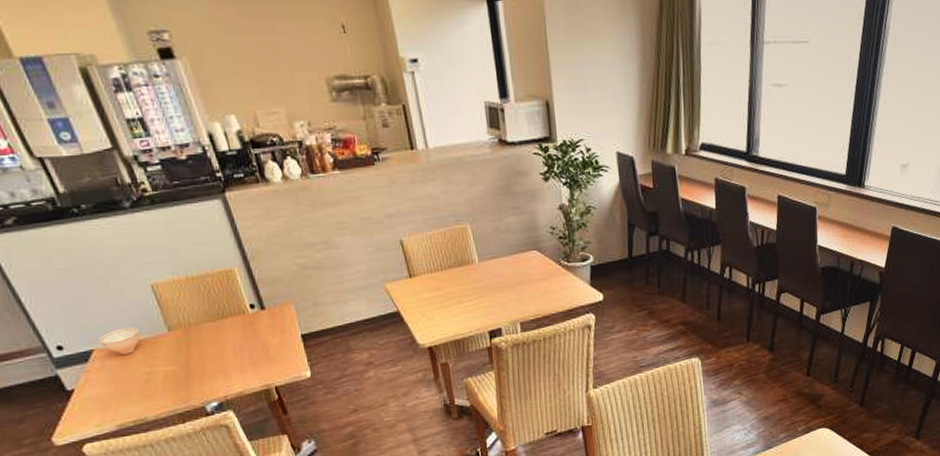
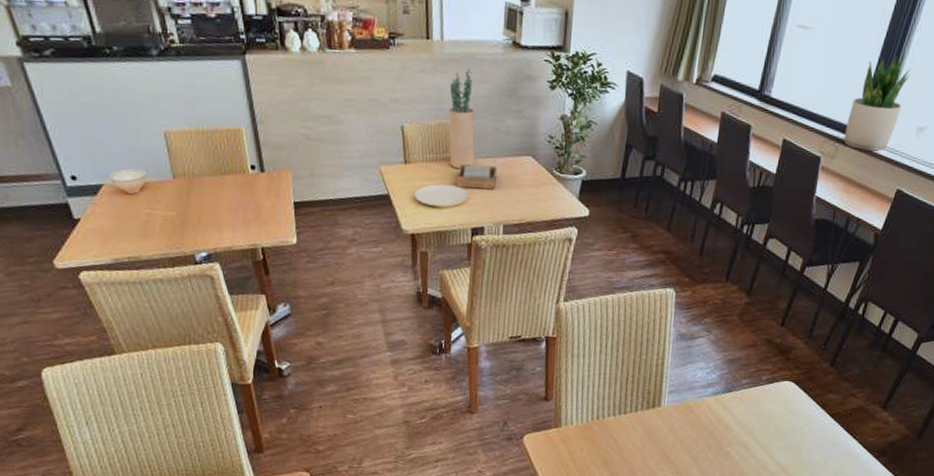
plate: none [424,291,482,317] -> present [414,184,470,208]
vase: none [442,173,481,275] -> present [448,68,476,170]
napkin holder: none [464,265,506,293] -> present [456,164,498,190]
planter: none [835,99,885,195] -> present [844,55,910,152]

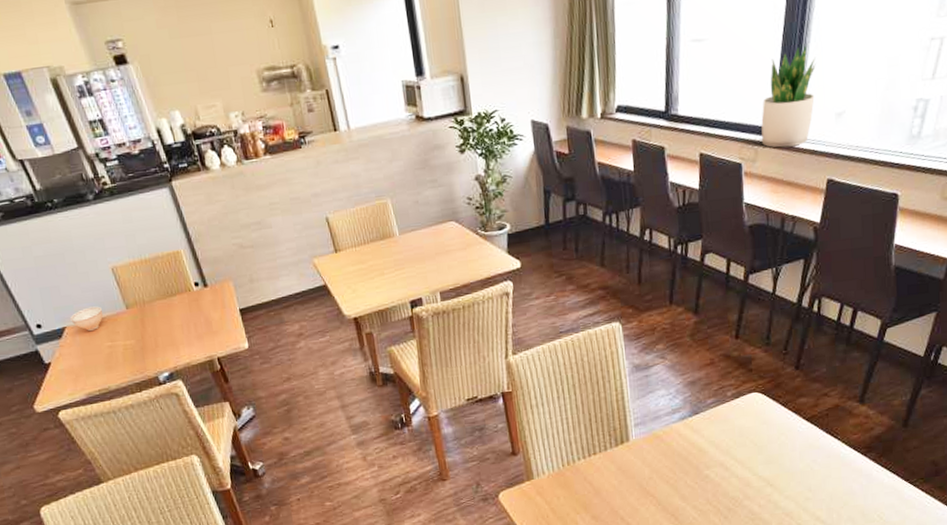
plate: present [414,184,470,208] -> none [349,263,403,289]
vase: present [448,68,476,170] -> none [364,150,402,248]
napkin holder: present [456,164,498,190] -> none [386,237,425,265]

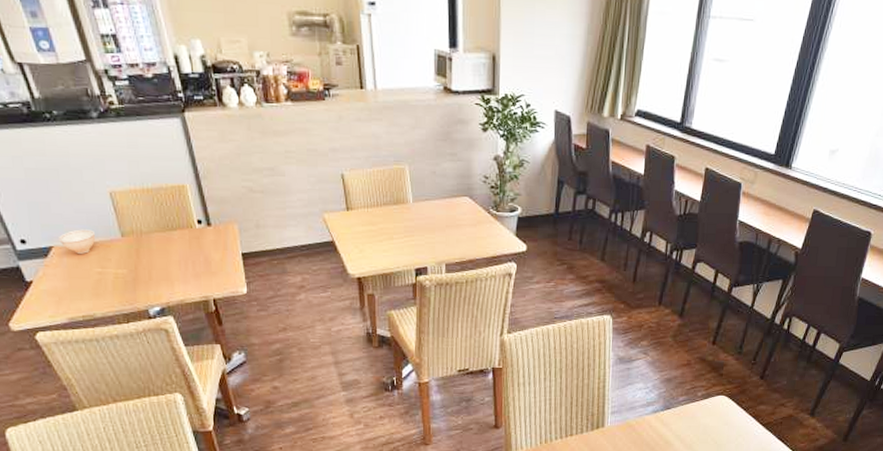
planter: present [761,46,816,148] -> none [762,83,821,175]

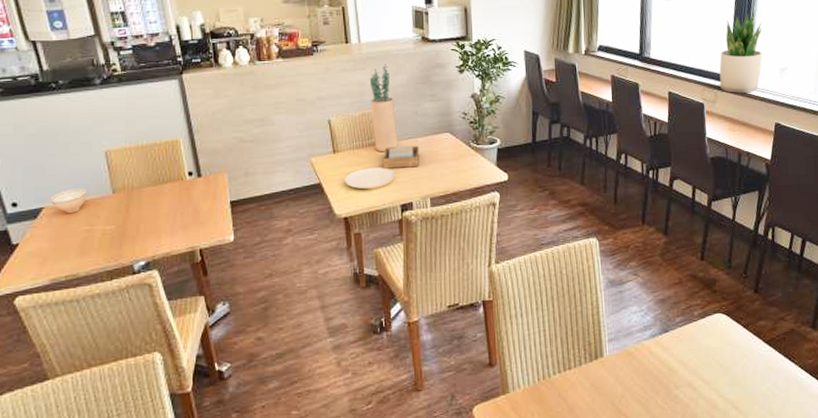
plate: none [358,228,412,251] -> present [344,167,397,190]
vase: none [385,115,415,213] -> present [369,64,398,153]
napkin holder: none [397,207,437,231] -> present [382,145,420,169]
planter: none [762,83,821,175] -> present [719,13,762,93]

